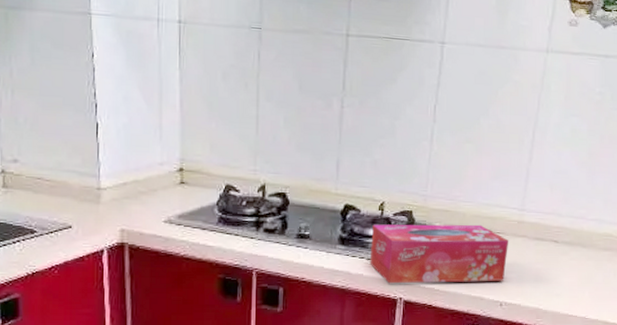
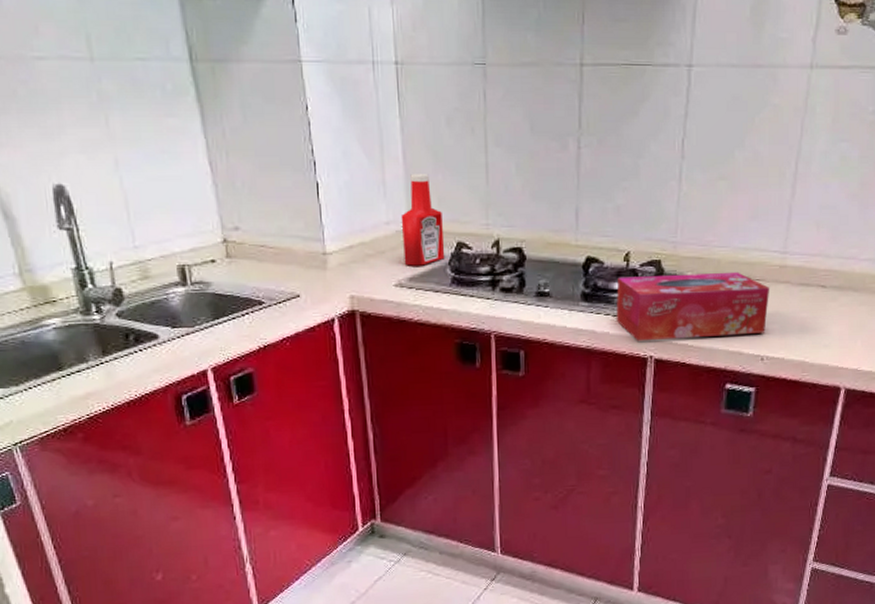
ketchup bottle: none [174,121,214,205] -> present [400,174,445,266]

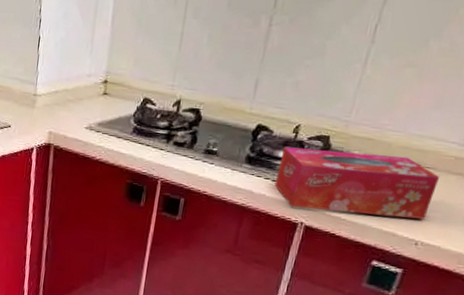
ketchup bottle: present [400,174,445,266] -> none [97,36,136,115]

